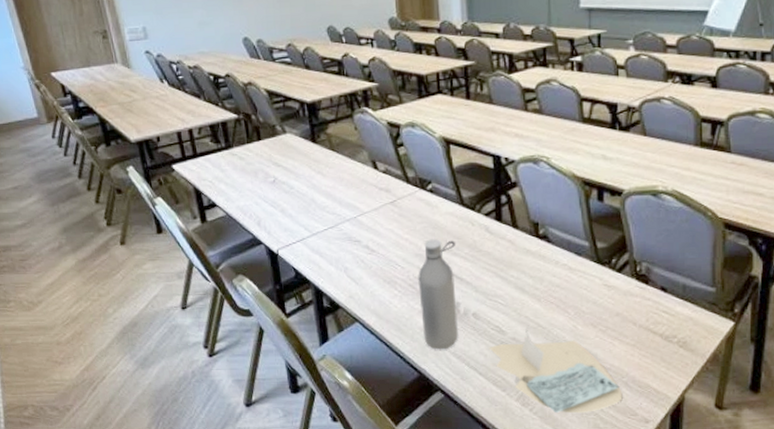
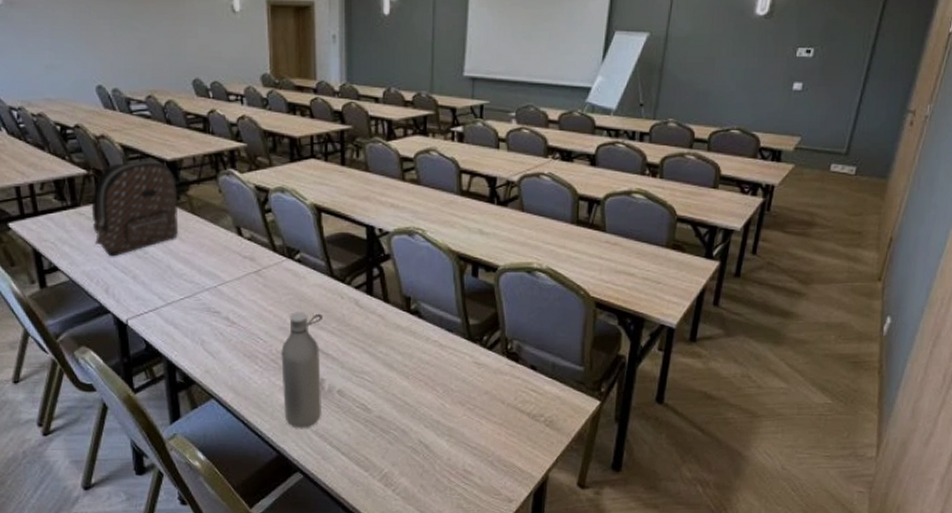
backpack: none [242,95,320,193] -> present [91,151,179,257]
papers: present [488,325,623,414] -> none [353,403,488,494]

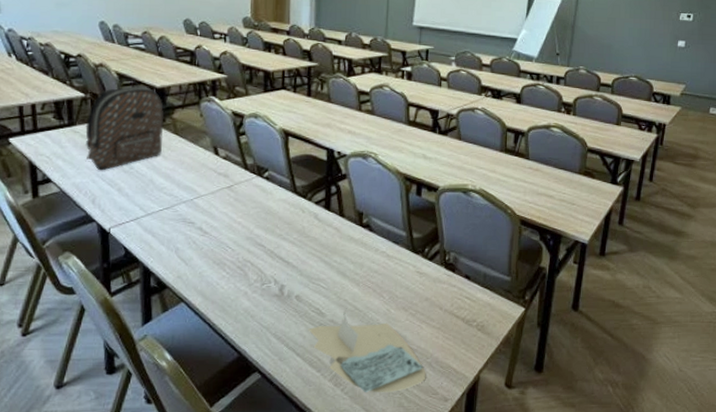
water bottle: present [281,312,322,428] -> none [246,224,285,331]
papers: none [353,403,488,494] -> present [308,308,426,393]

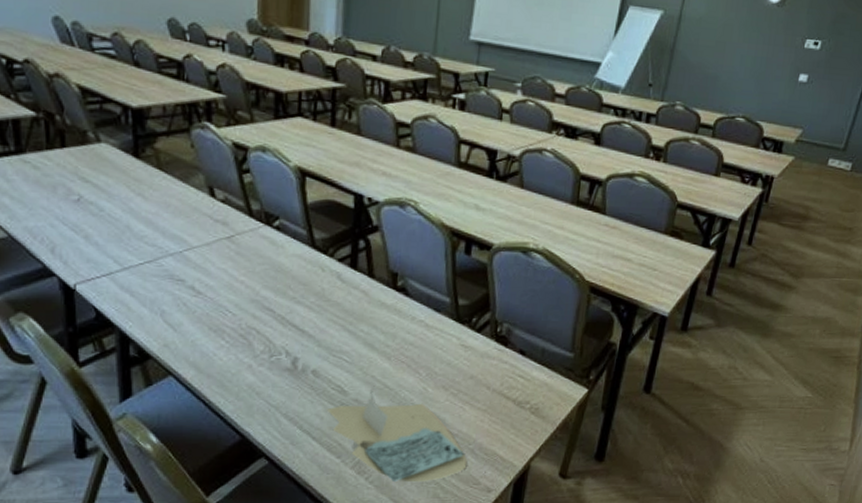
backpack: present [85,78,164,171] -> none [38,94,143,213]

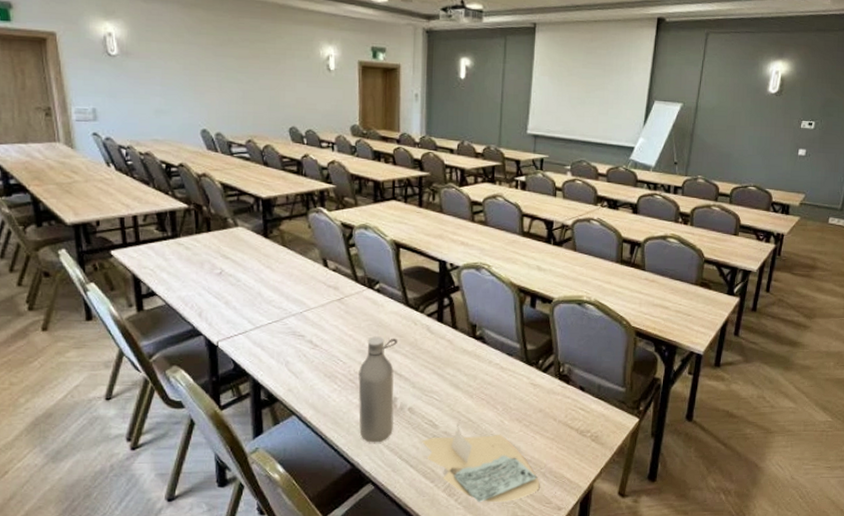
water bottle: none [250,283,300,411] -> present [358,336,397,443]

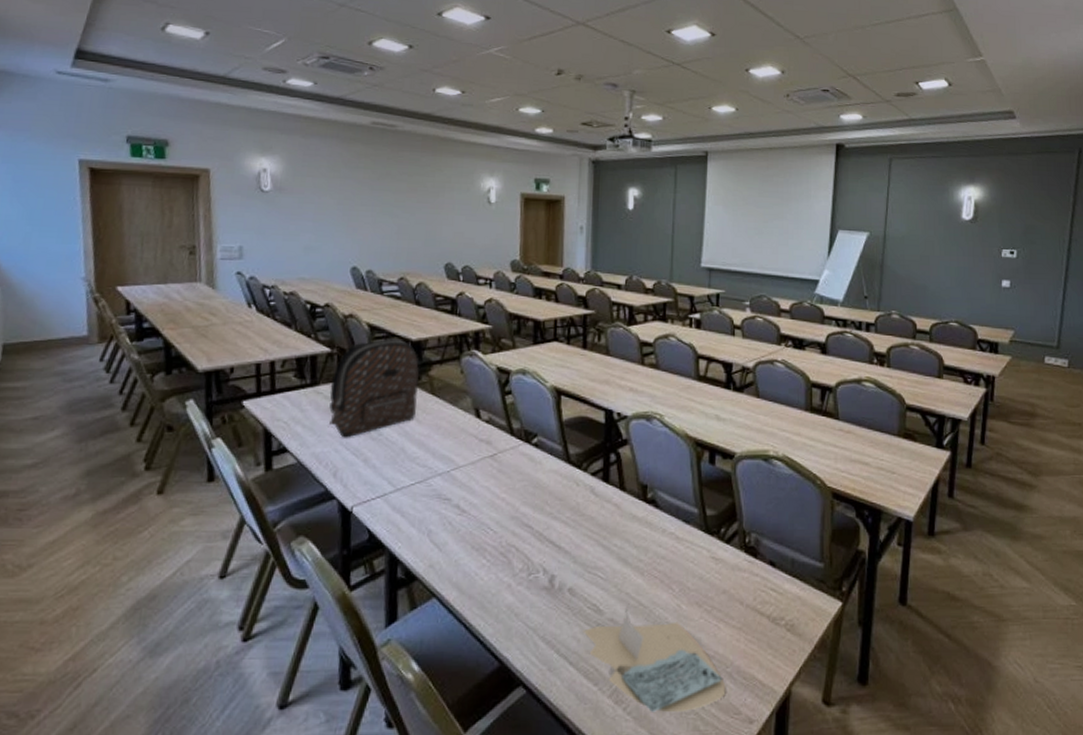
backpack: none [189,189,271,284] -> present [328,331,419,438]
water bottle: present [358,336,397,443] -> none [510,500,557,633]

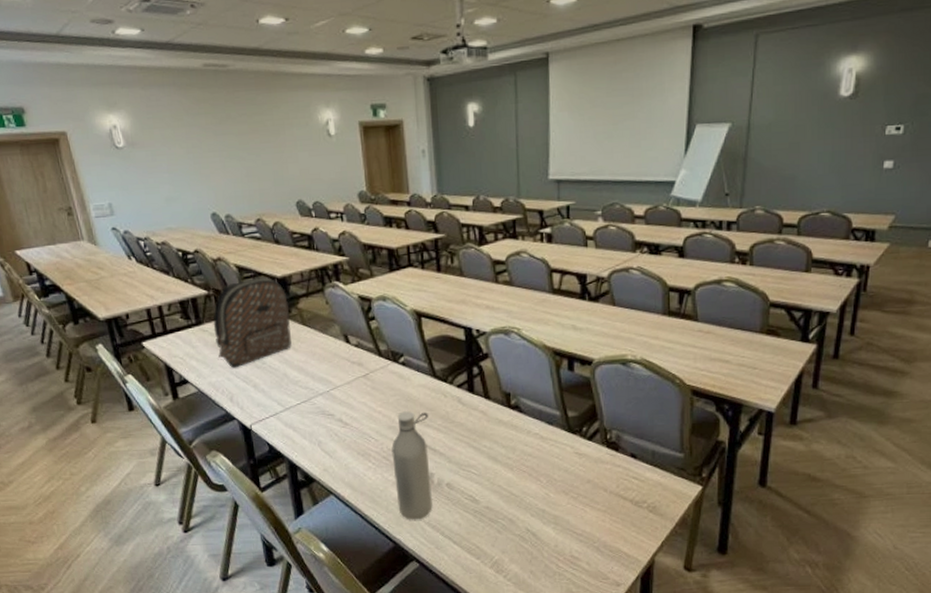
water bottle: none [510,500,557,633] -> present [391,411,433,520]
papers: present [582,603,726,713] -> none [462,494,594,579]

